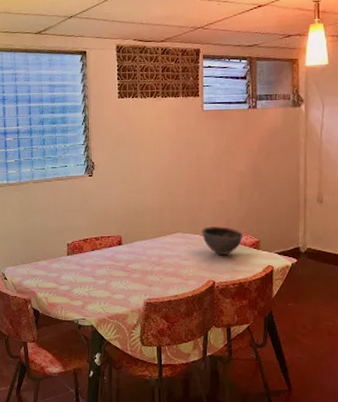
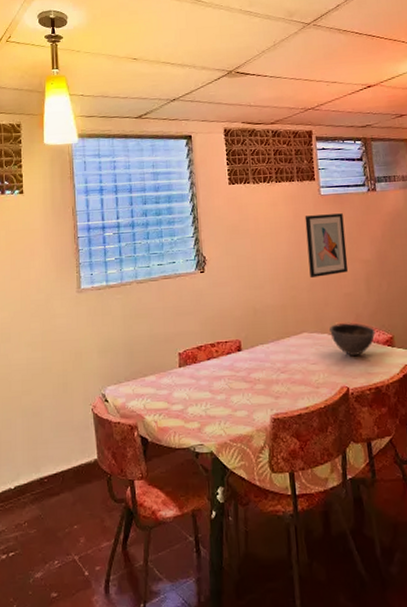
wall art: none [187,128,224,185] -> present [304,213,348,277]

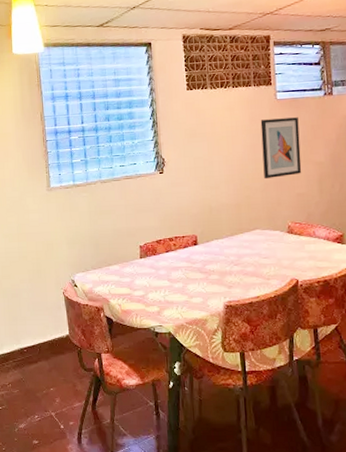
bowl: present [329,323,376,356] -> none [281,221,326,251]

